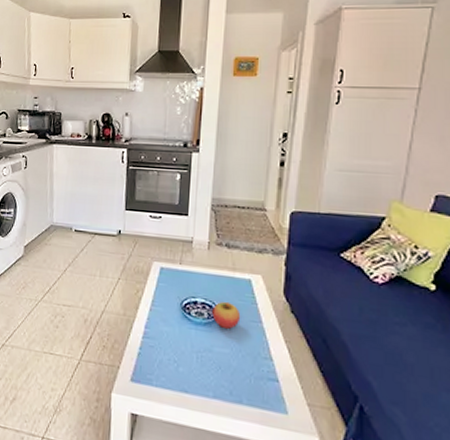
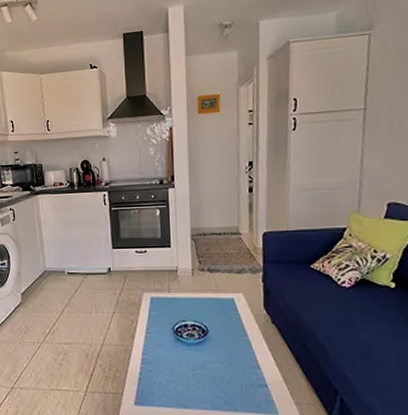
fruit: present [212,301,241,329] -> none [202,321,228,345]

